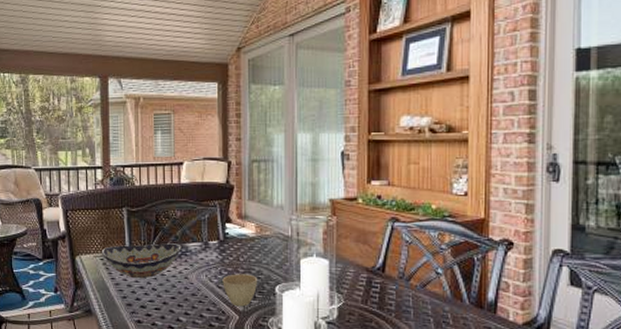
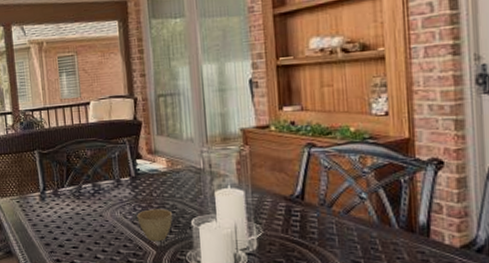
decorative bowl: present [101,243,183,279] -> none [17,182,95,219]

